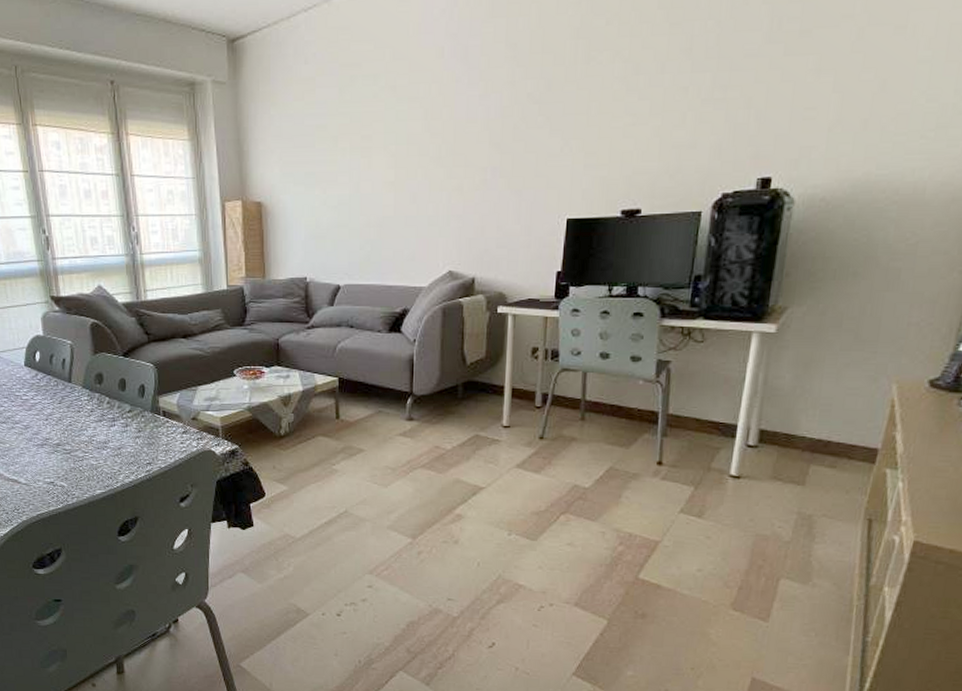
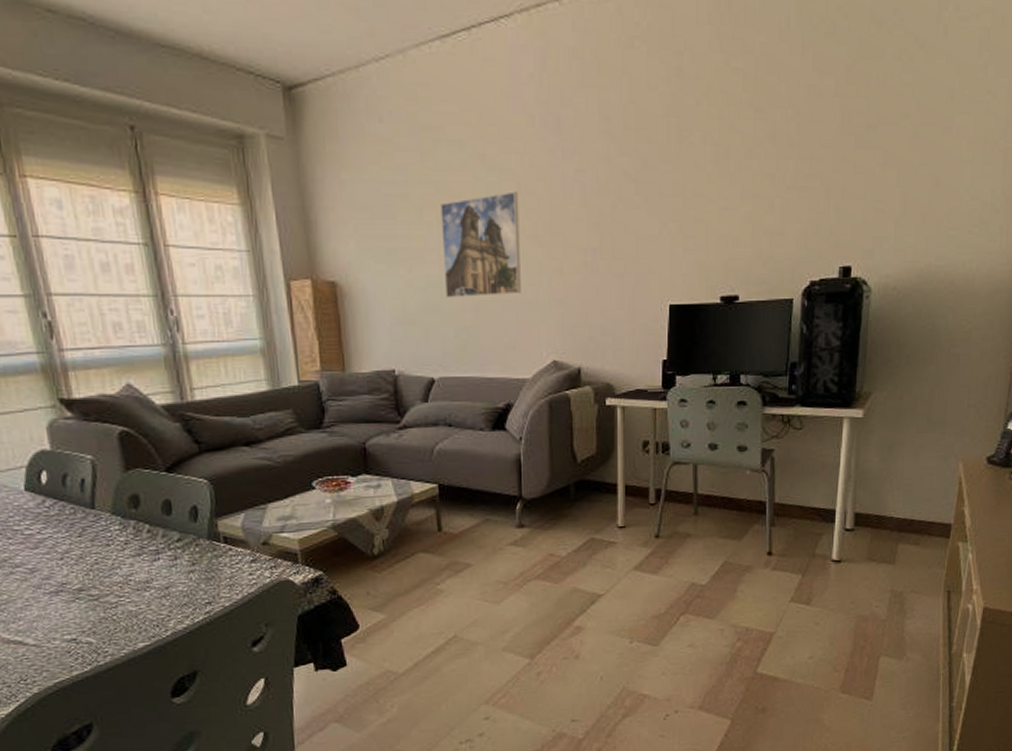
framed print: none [353,118,425,215] -> present [440,191,521,298]

